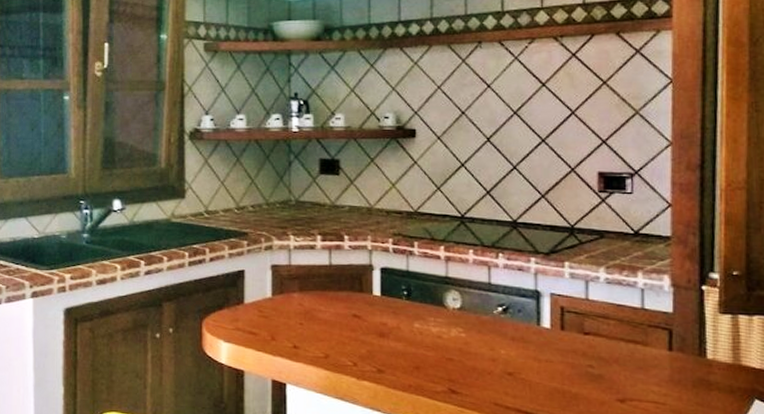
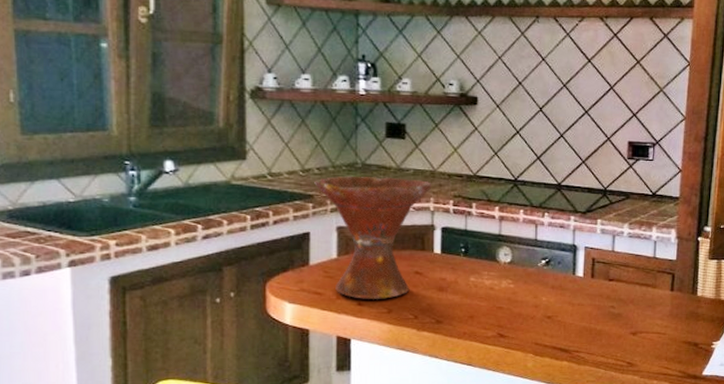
bowl: none [249,213,369,343] -> present [314,175,432,299]

